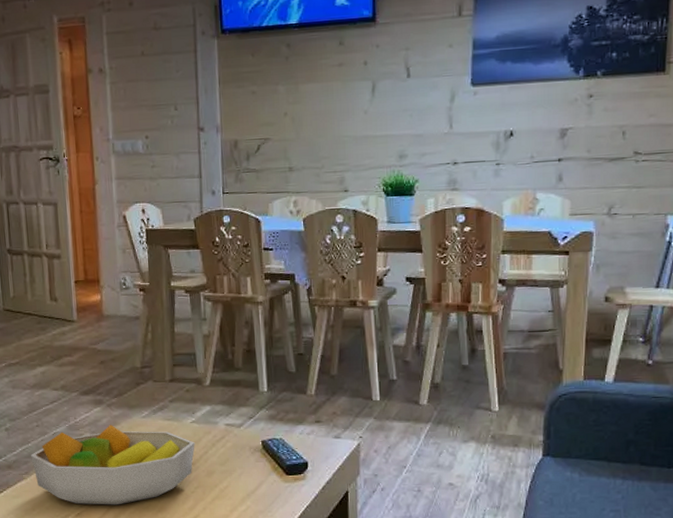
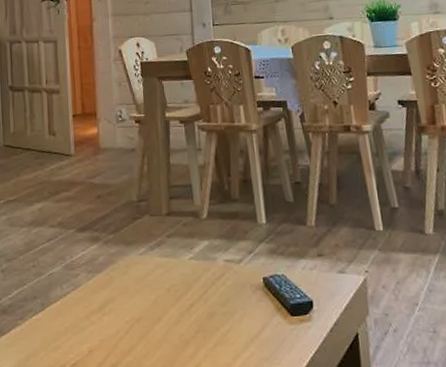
fruit bowl: present [31,424,195,505] -> none [26,262,194,354]

